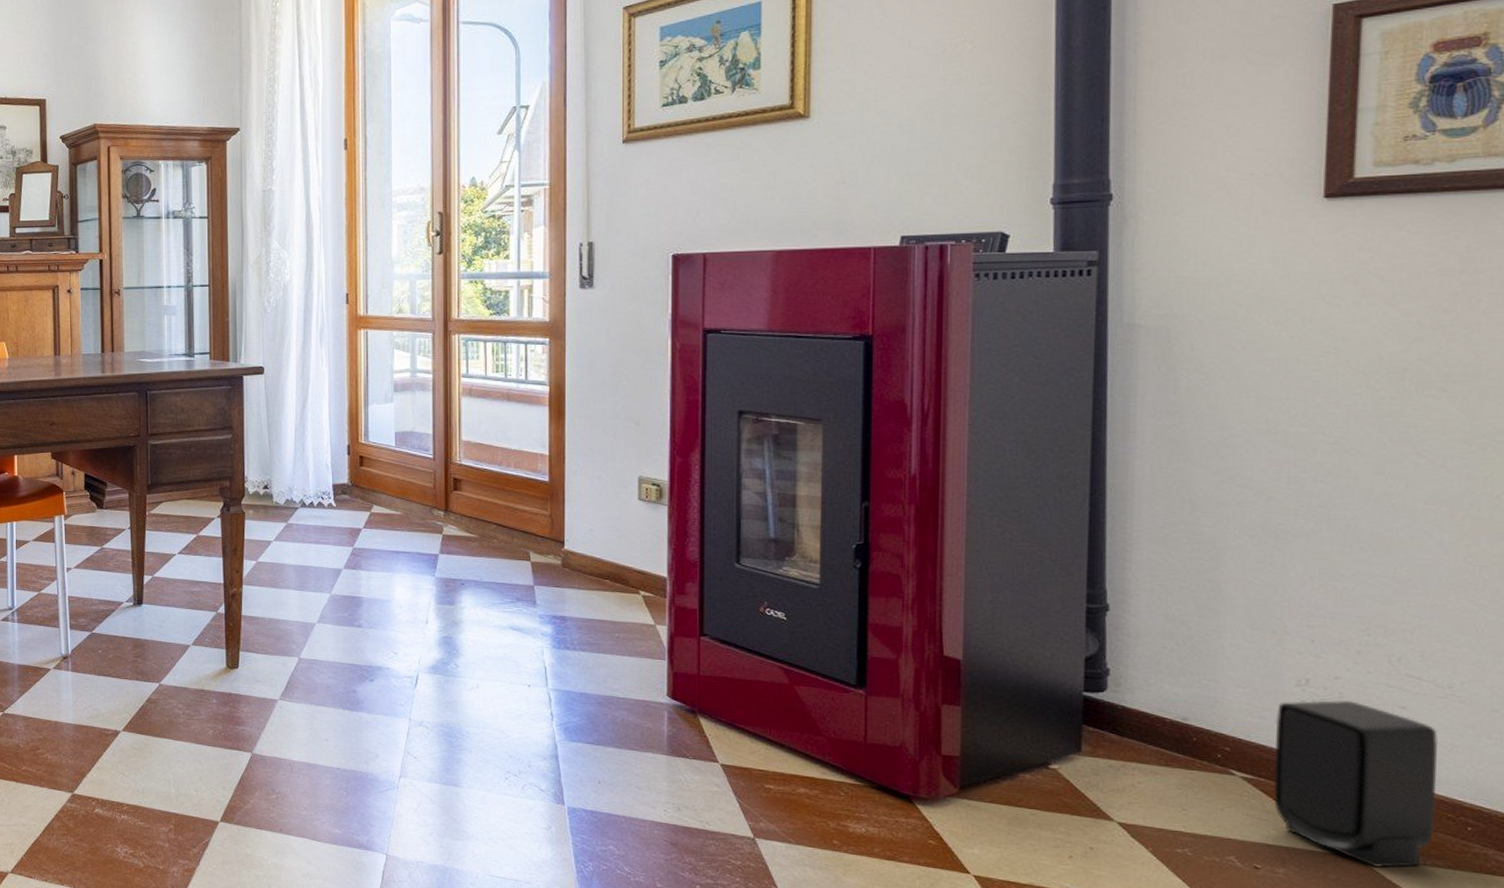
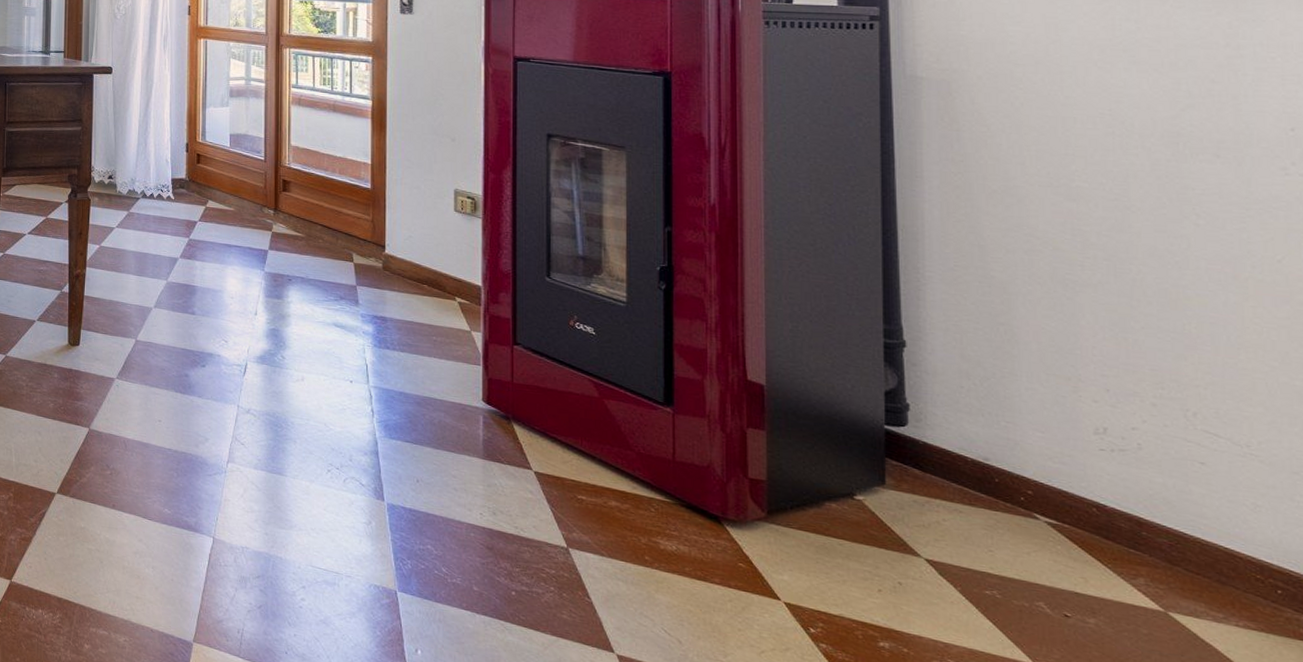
speaker: present [1273,699,1439,868] -> none [1076,449,1244,628]

